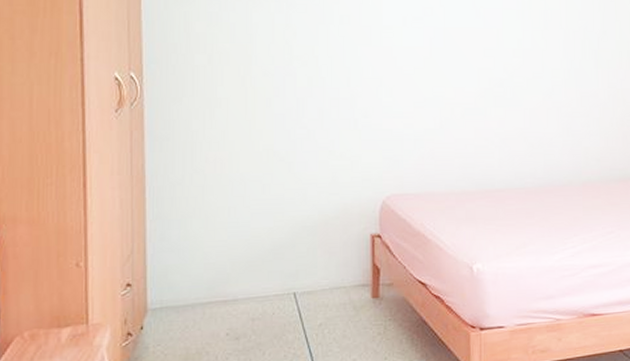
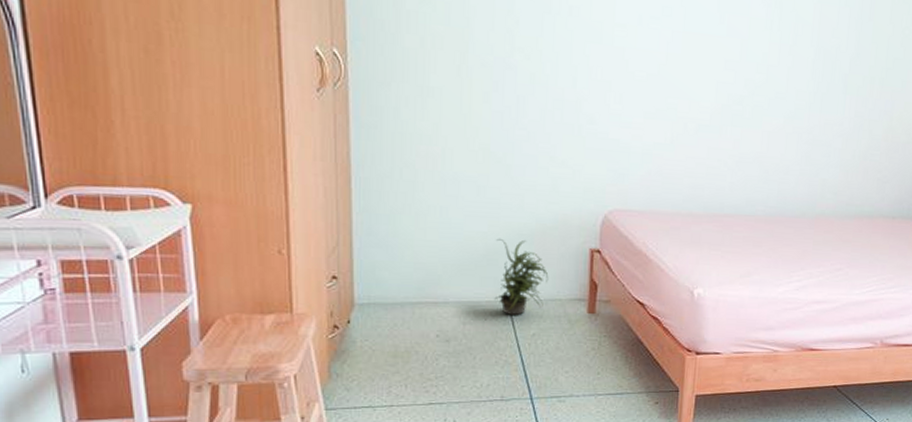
potted plant: none [281,232,333,307] -> present [494,238,549,315]

